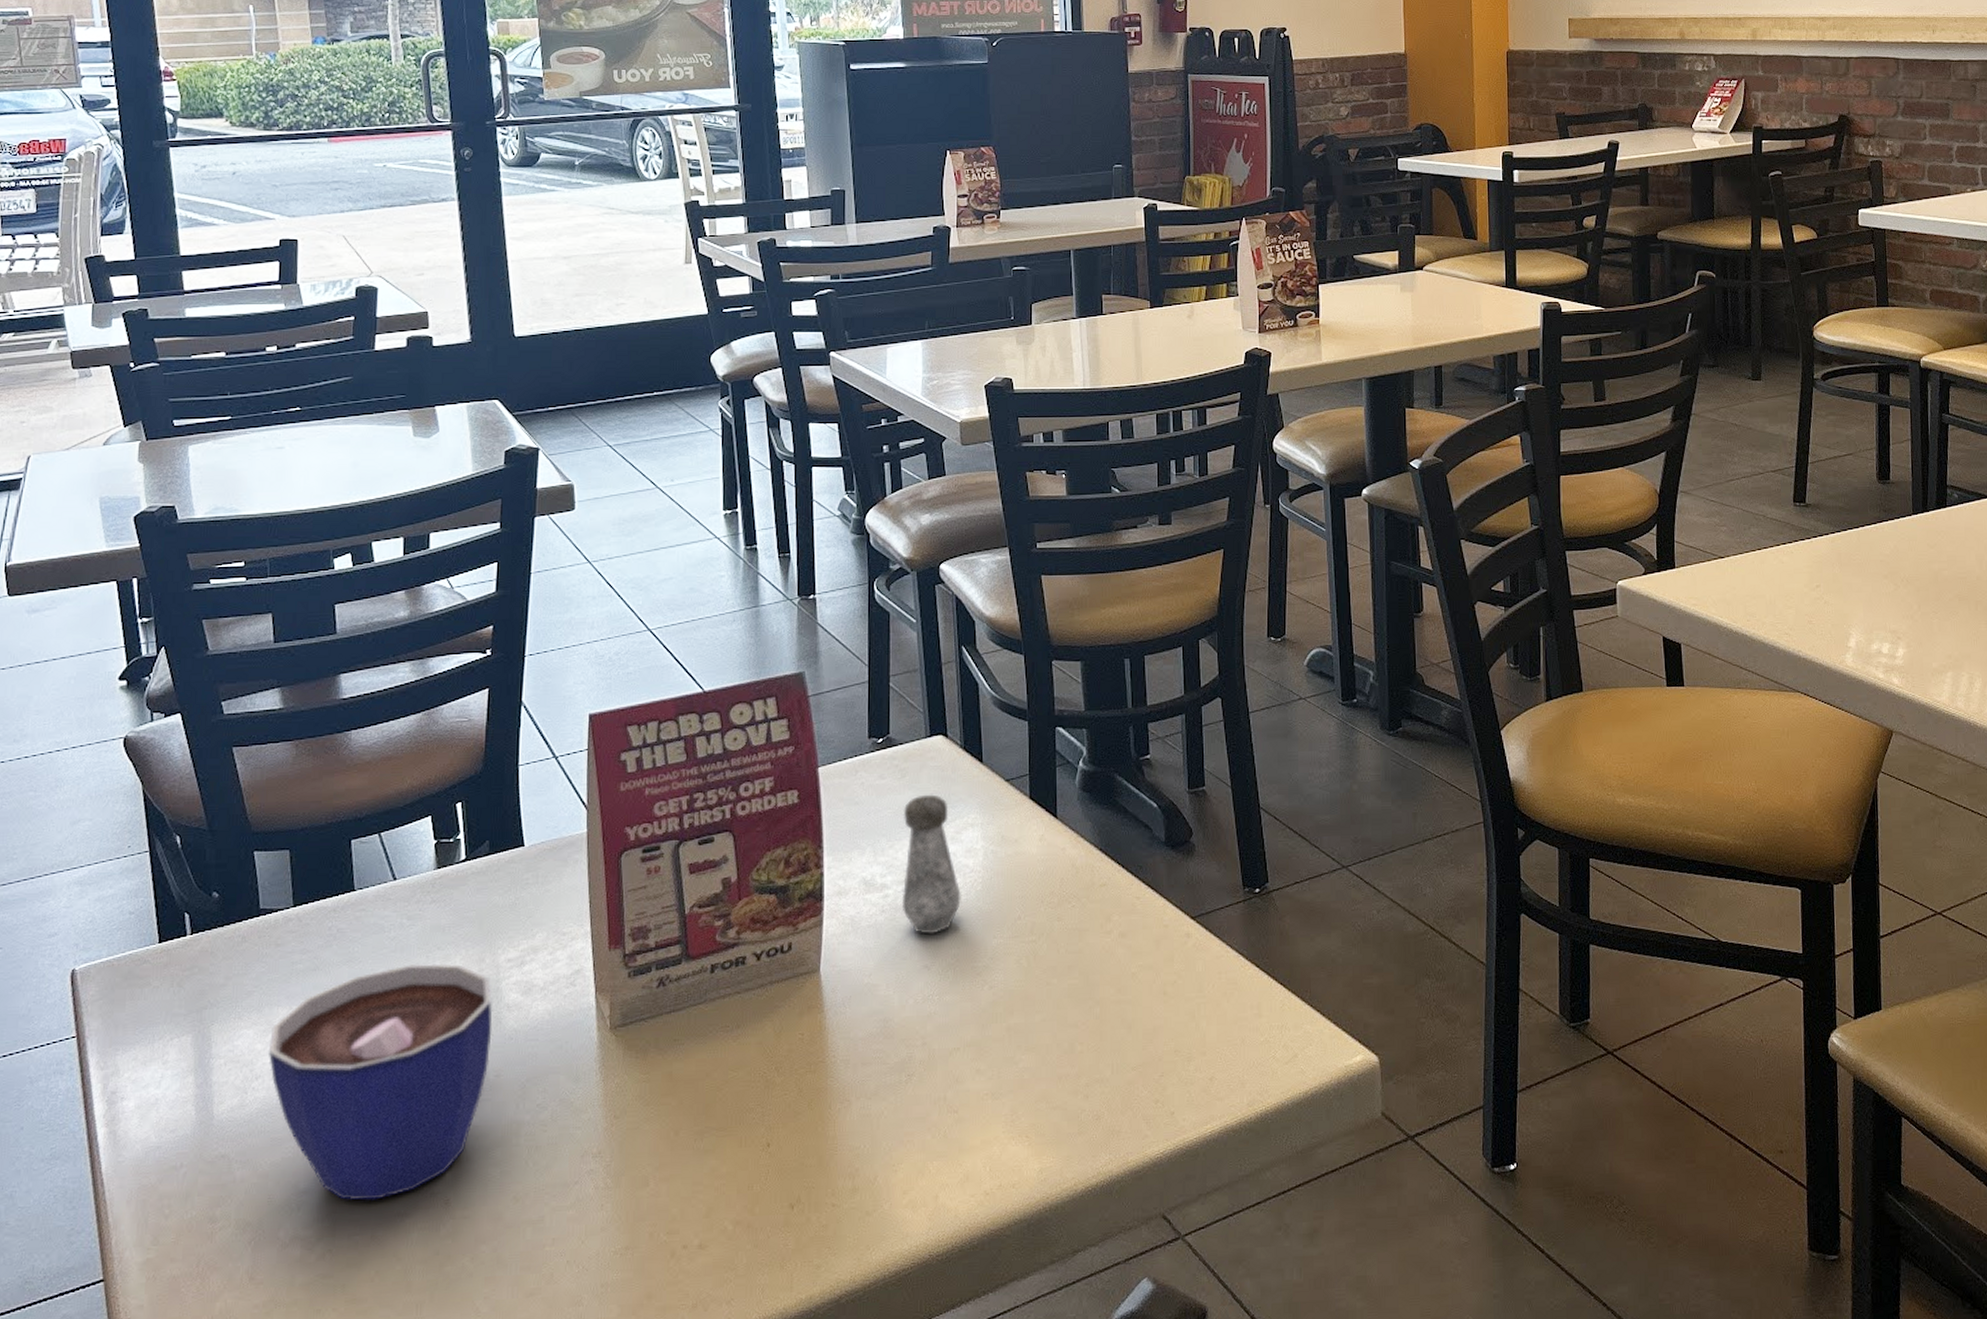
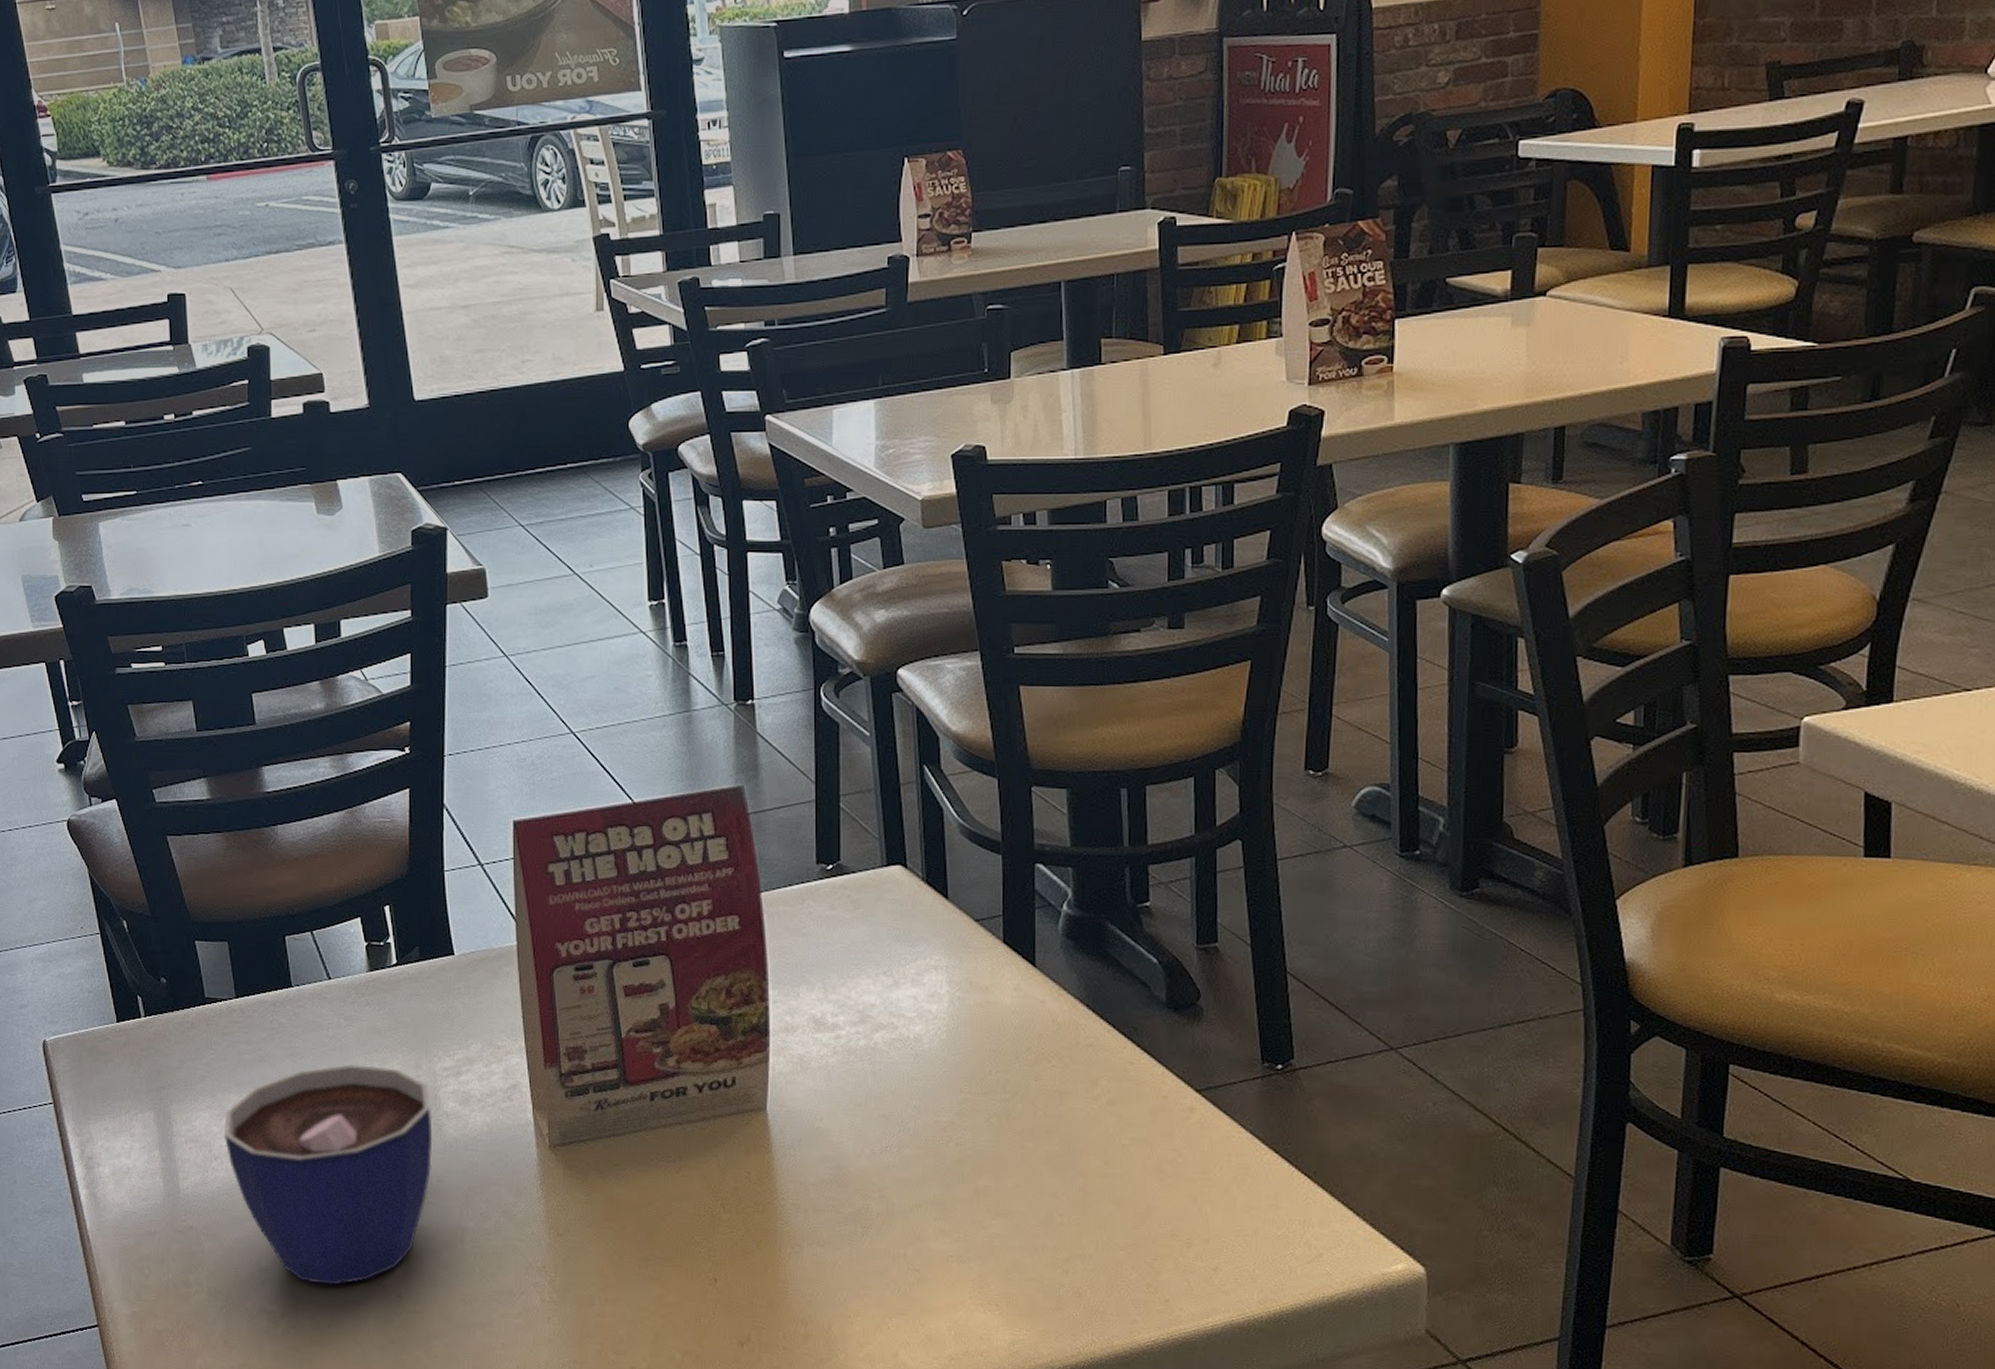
salt shaker: present [902,794,961,935] -> none [856,930,923,1082]

